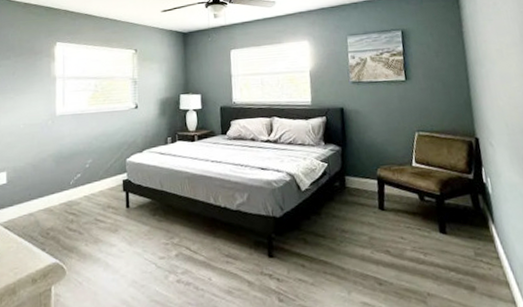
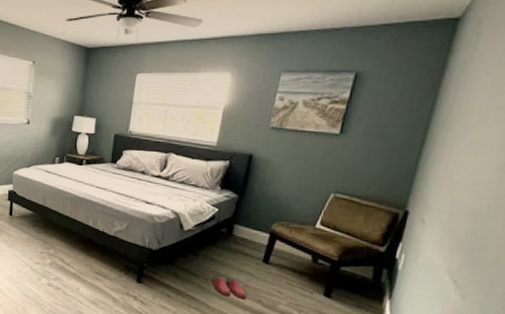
slippers: none [338,232,375,254] -> present [211,275,247,299]

